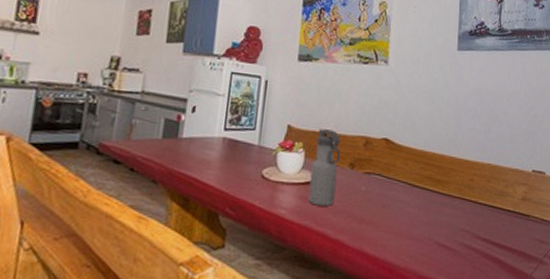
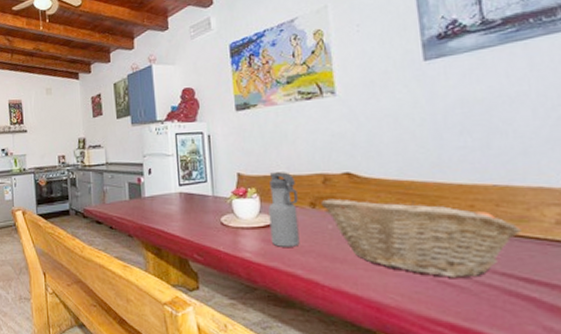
fruit basket: none [359,161,500,242] -> present [321,198,521,278]

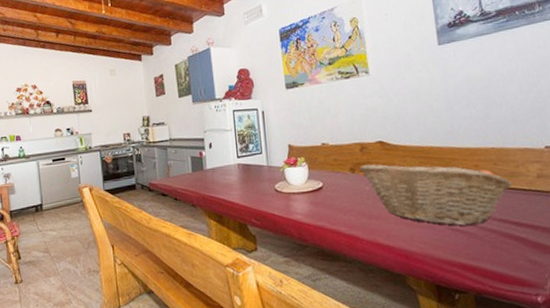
water bottle: present [268,172,300,247] -> none [315,142,342,208]

